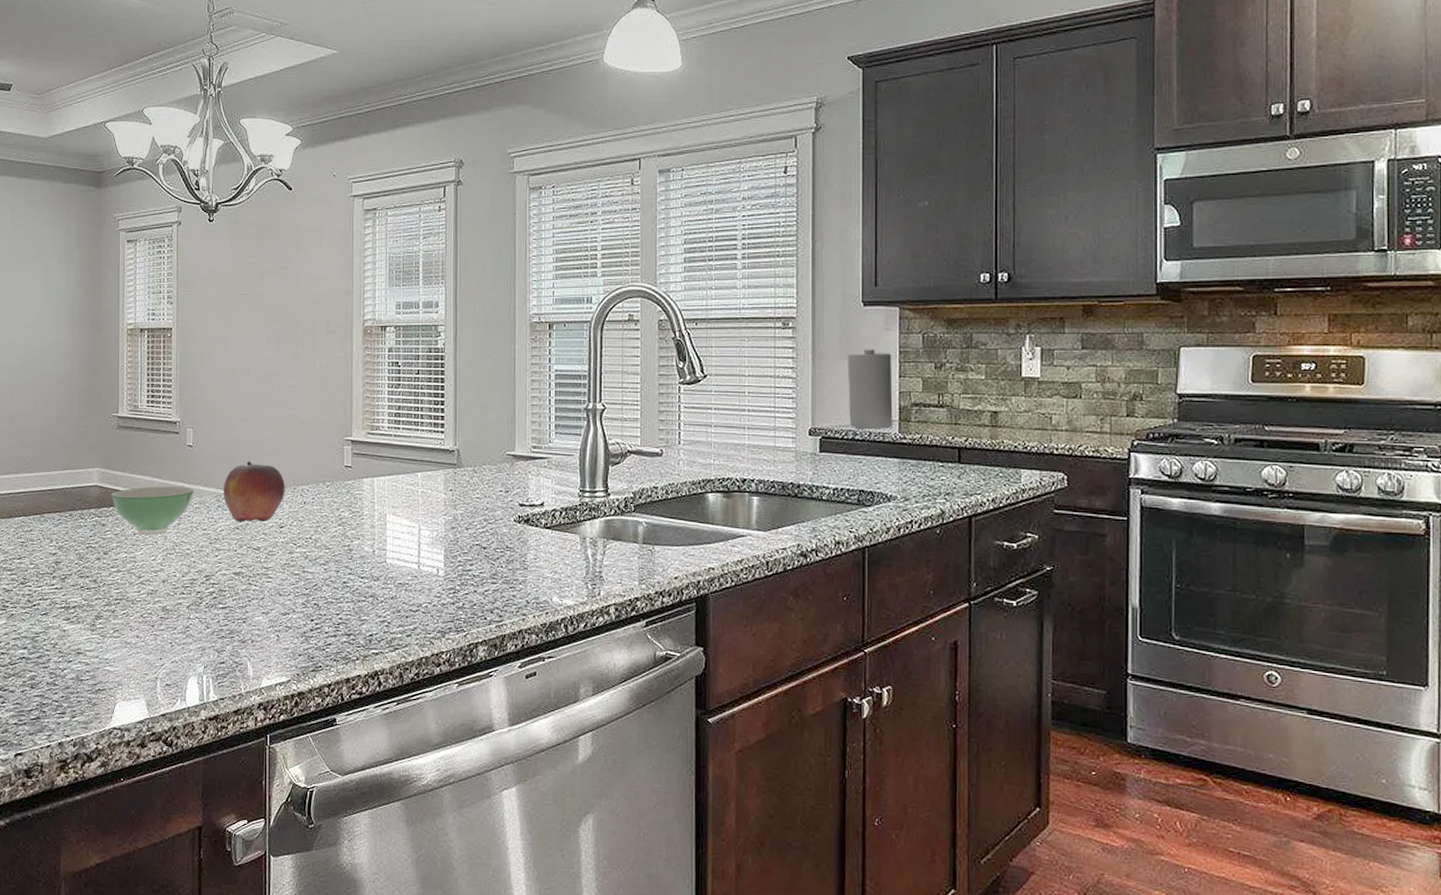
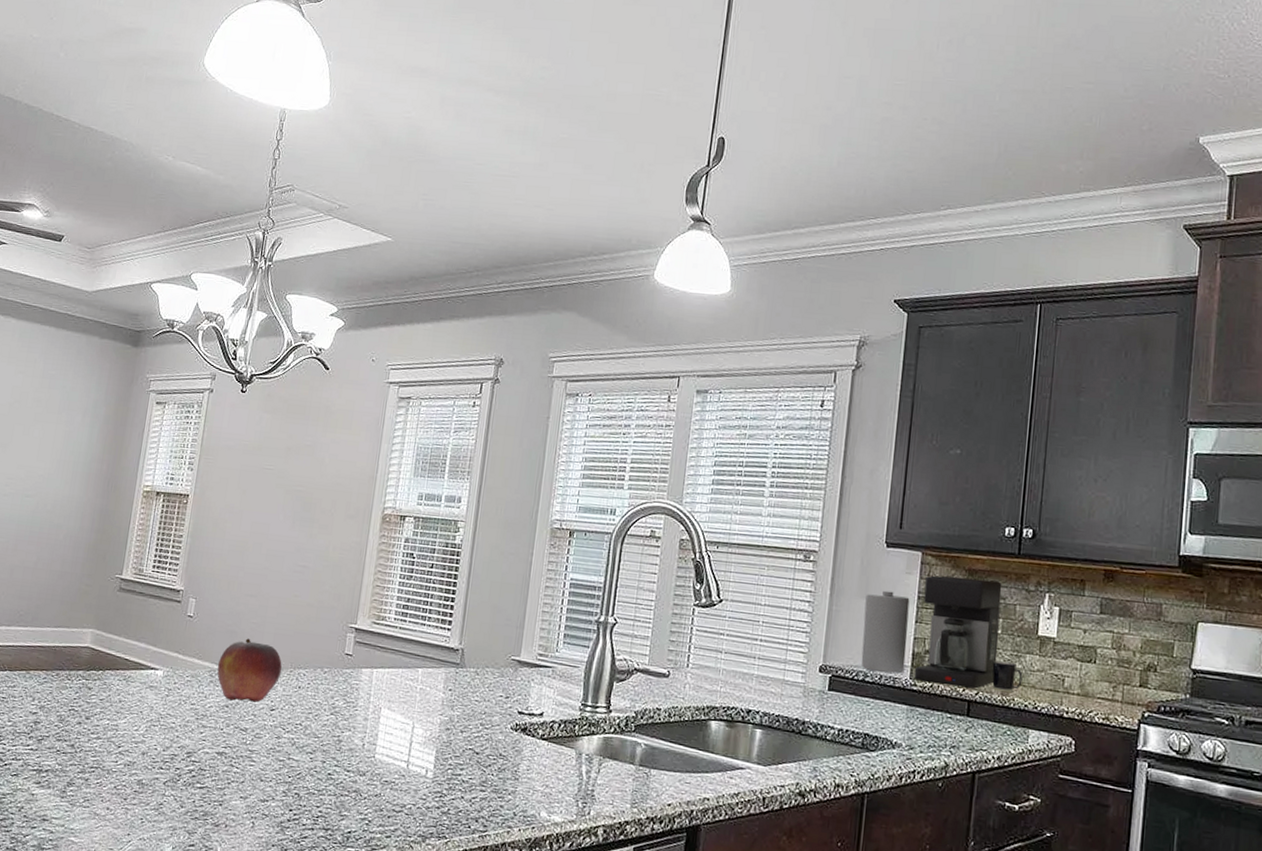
bowl: present [111,486,195,535] -> none [102,653,189,705]
coffee maker: none [902,328,983,436] -> present [914,575,1002,689]
mug: none [979,406,1010,436] -> present [992,660,1023,693]

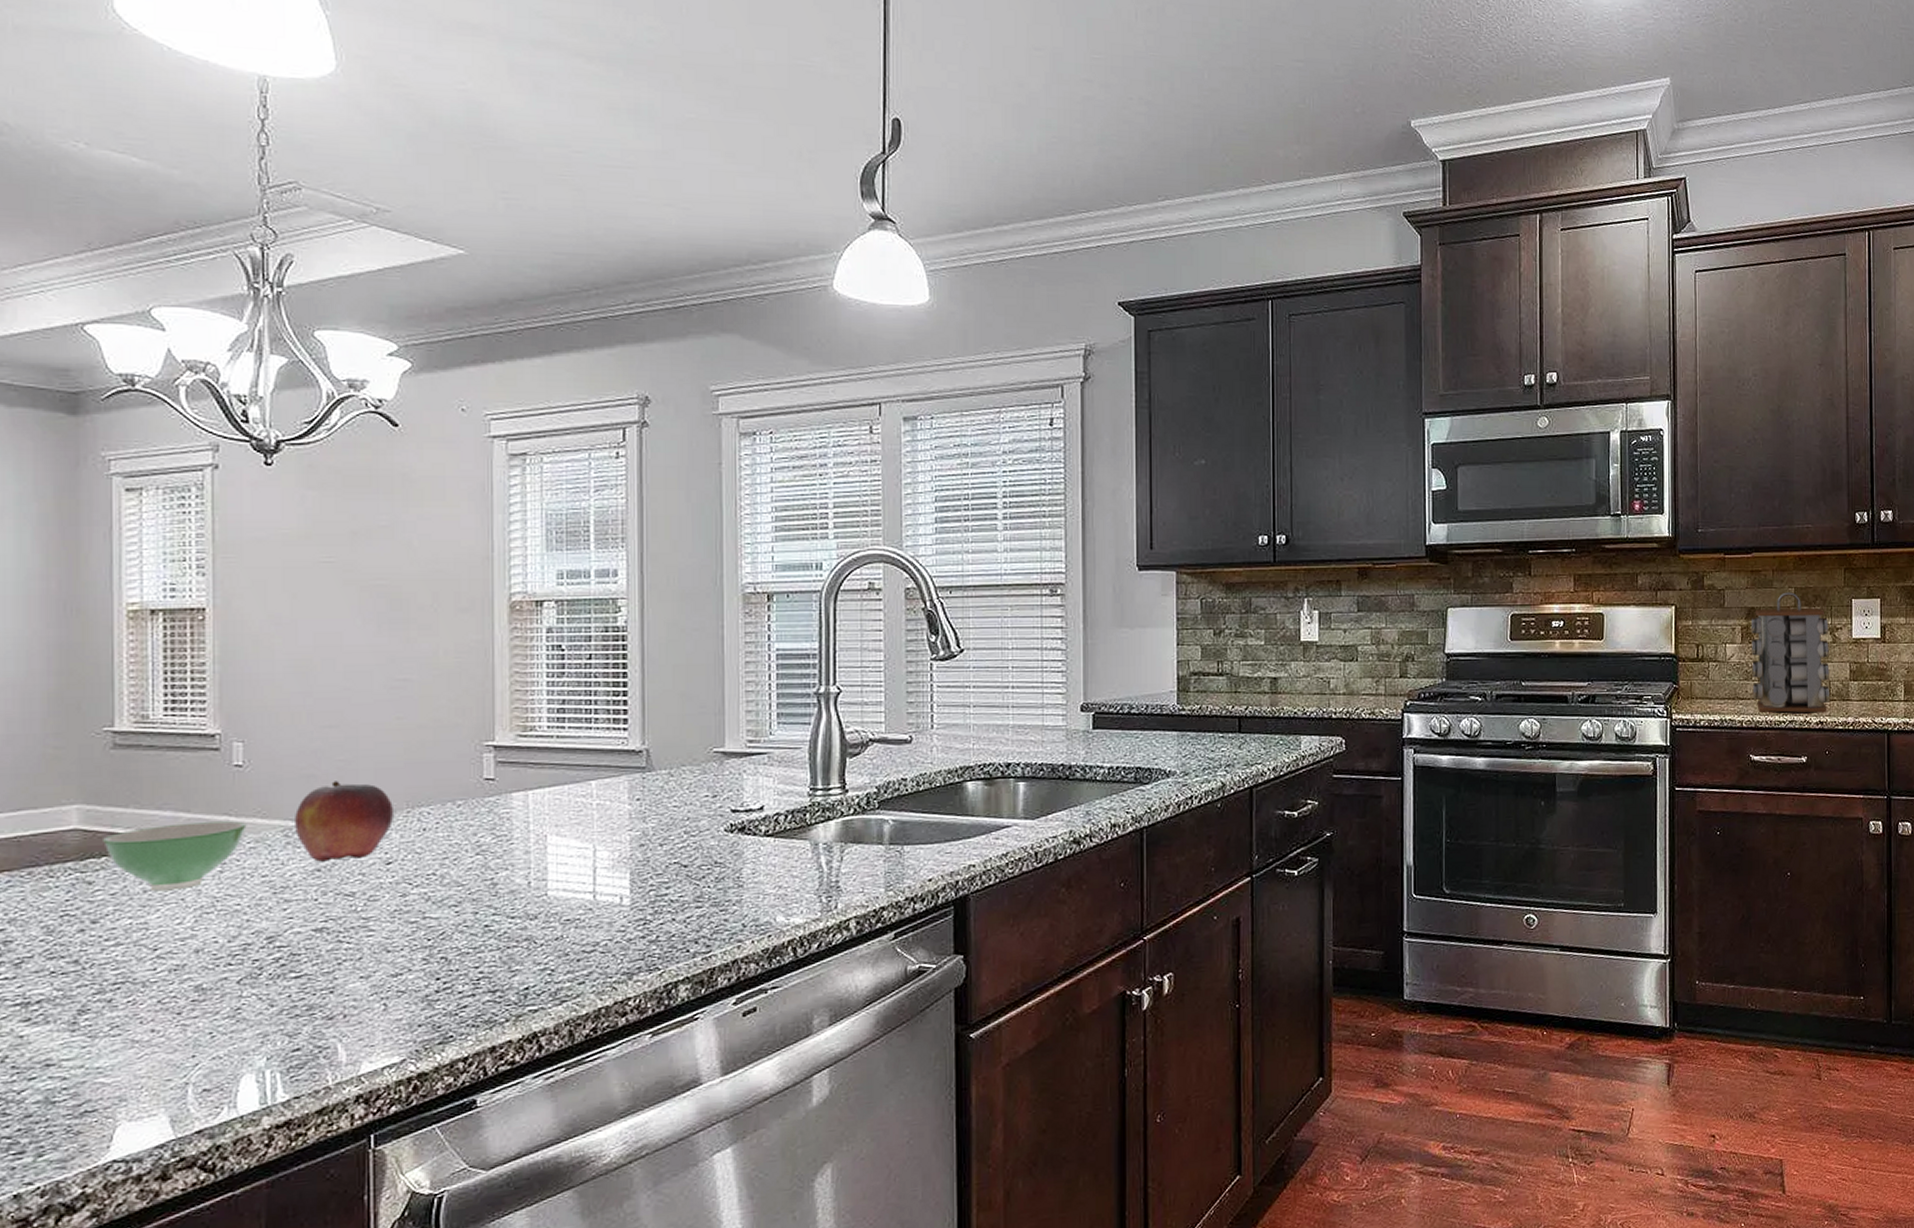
bowl: none [102,653,189,705] -> present [103,821,247,892]
paper towel holder: present [861,590,910,674] -> none [1122,616,1171,703]
coffee maker: present [914,575,1002,689] -> none [1181,592,1263,705]
mug: present [992,660,1023,693] -> none [1259,672,1290,703]

